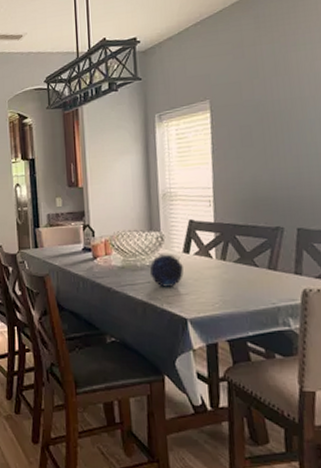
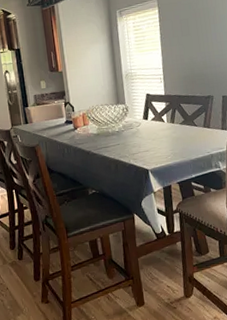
decorative orb: present [149,254,184,287] -> none [119,121,144,147]

